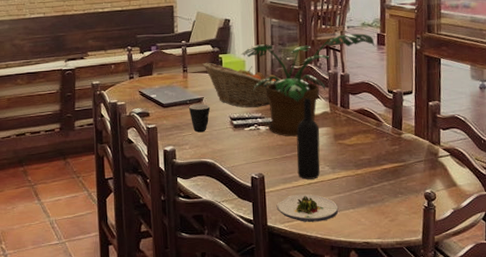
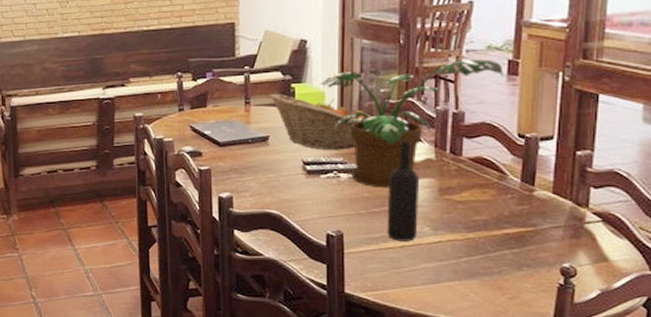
mug: present [188,104,211,133] -> none [250,143,278,178]
salad plate: present [276,194,339,223] -> none [357,258,439,294]

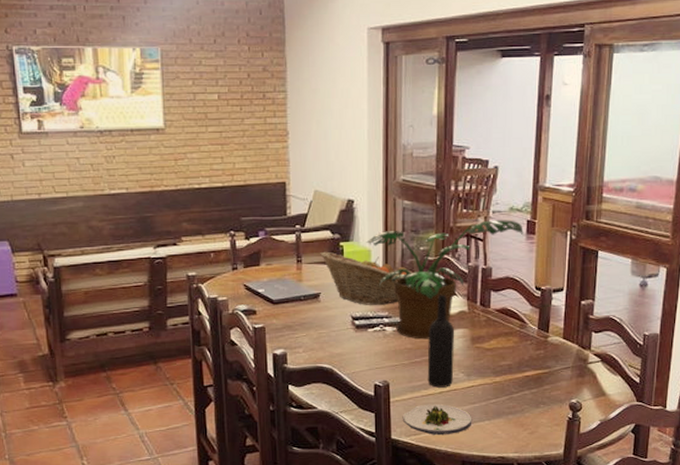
salad plate: none [357,258,439,294] -> present [402,403,472,436]

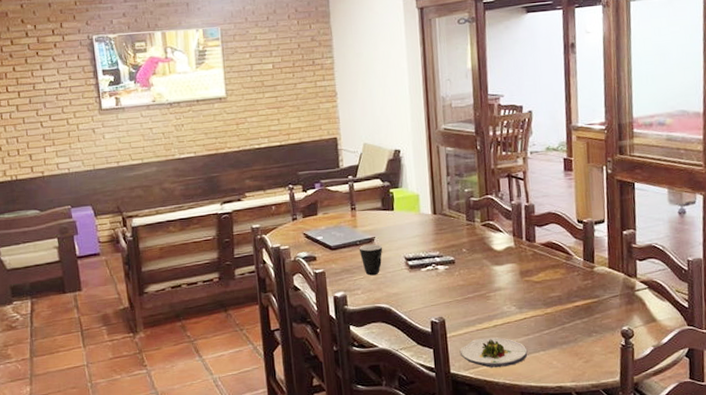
mug: none [302,300,329,334] -> present [359,244,383,276]
fruit basket: present [320,251,406,305] -> none [372,198,454,246]
potted plant: present [366,220,524,340] -> none [414,159,562,276]
wine bottle: present [427,295,454,388] -> none [478,232,506,322]

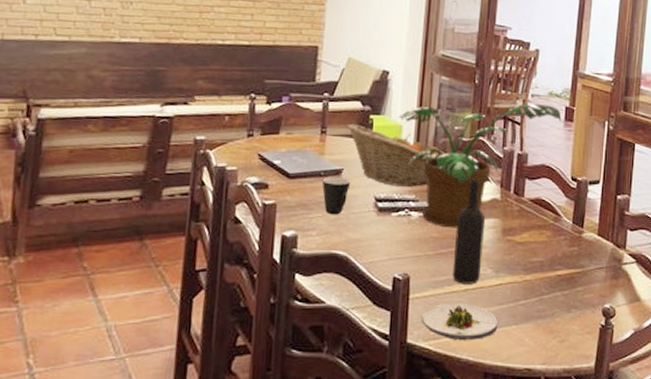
fruit basket: none [372,198,454,246] -> present [347,123,439,187]
potted plant: none [414,159,562,276] -> present [398,103,562,228]
wine bottle: none [478,232,506,322] -> present [452,179,485,284]

